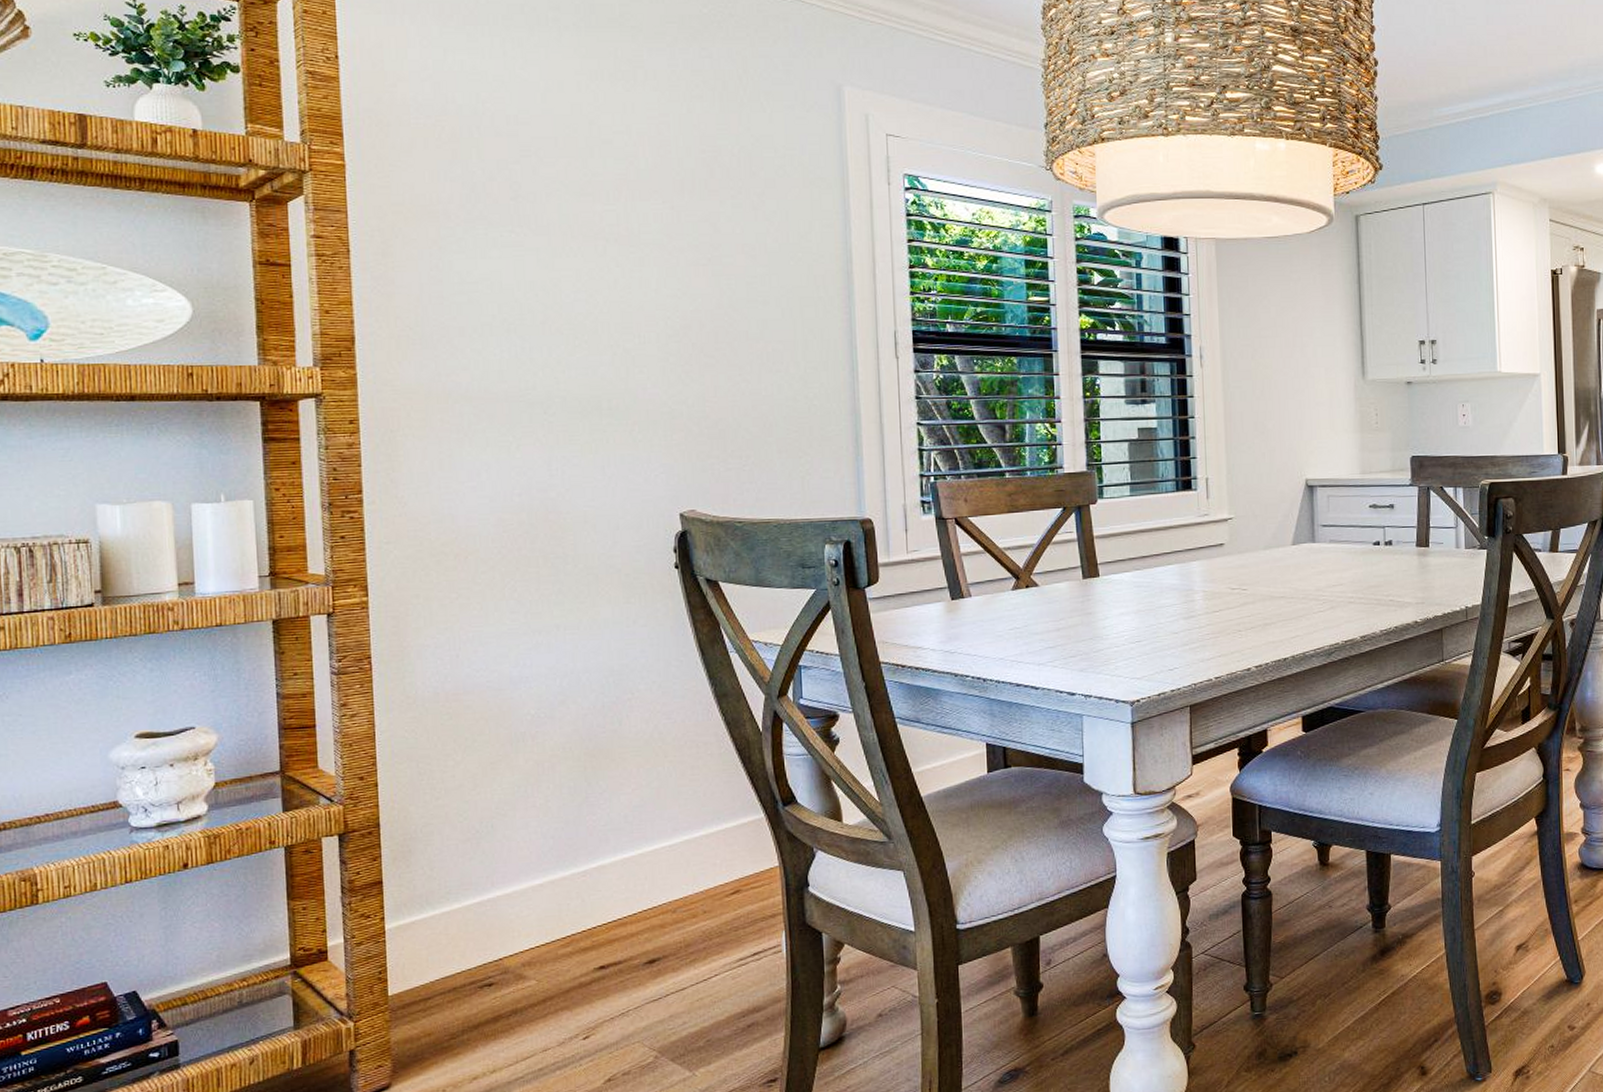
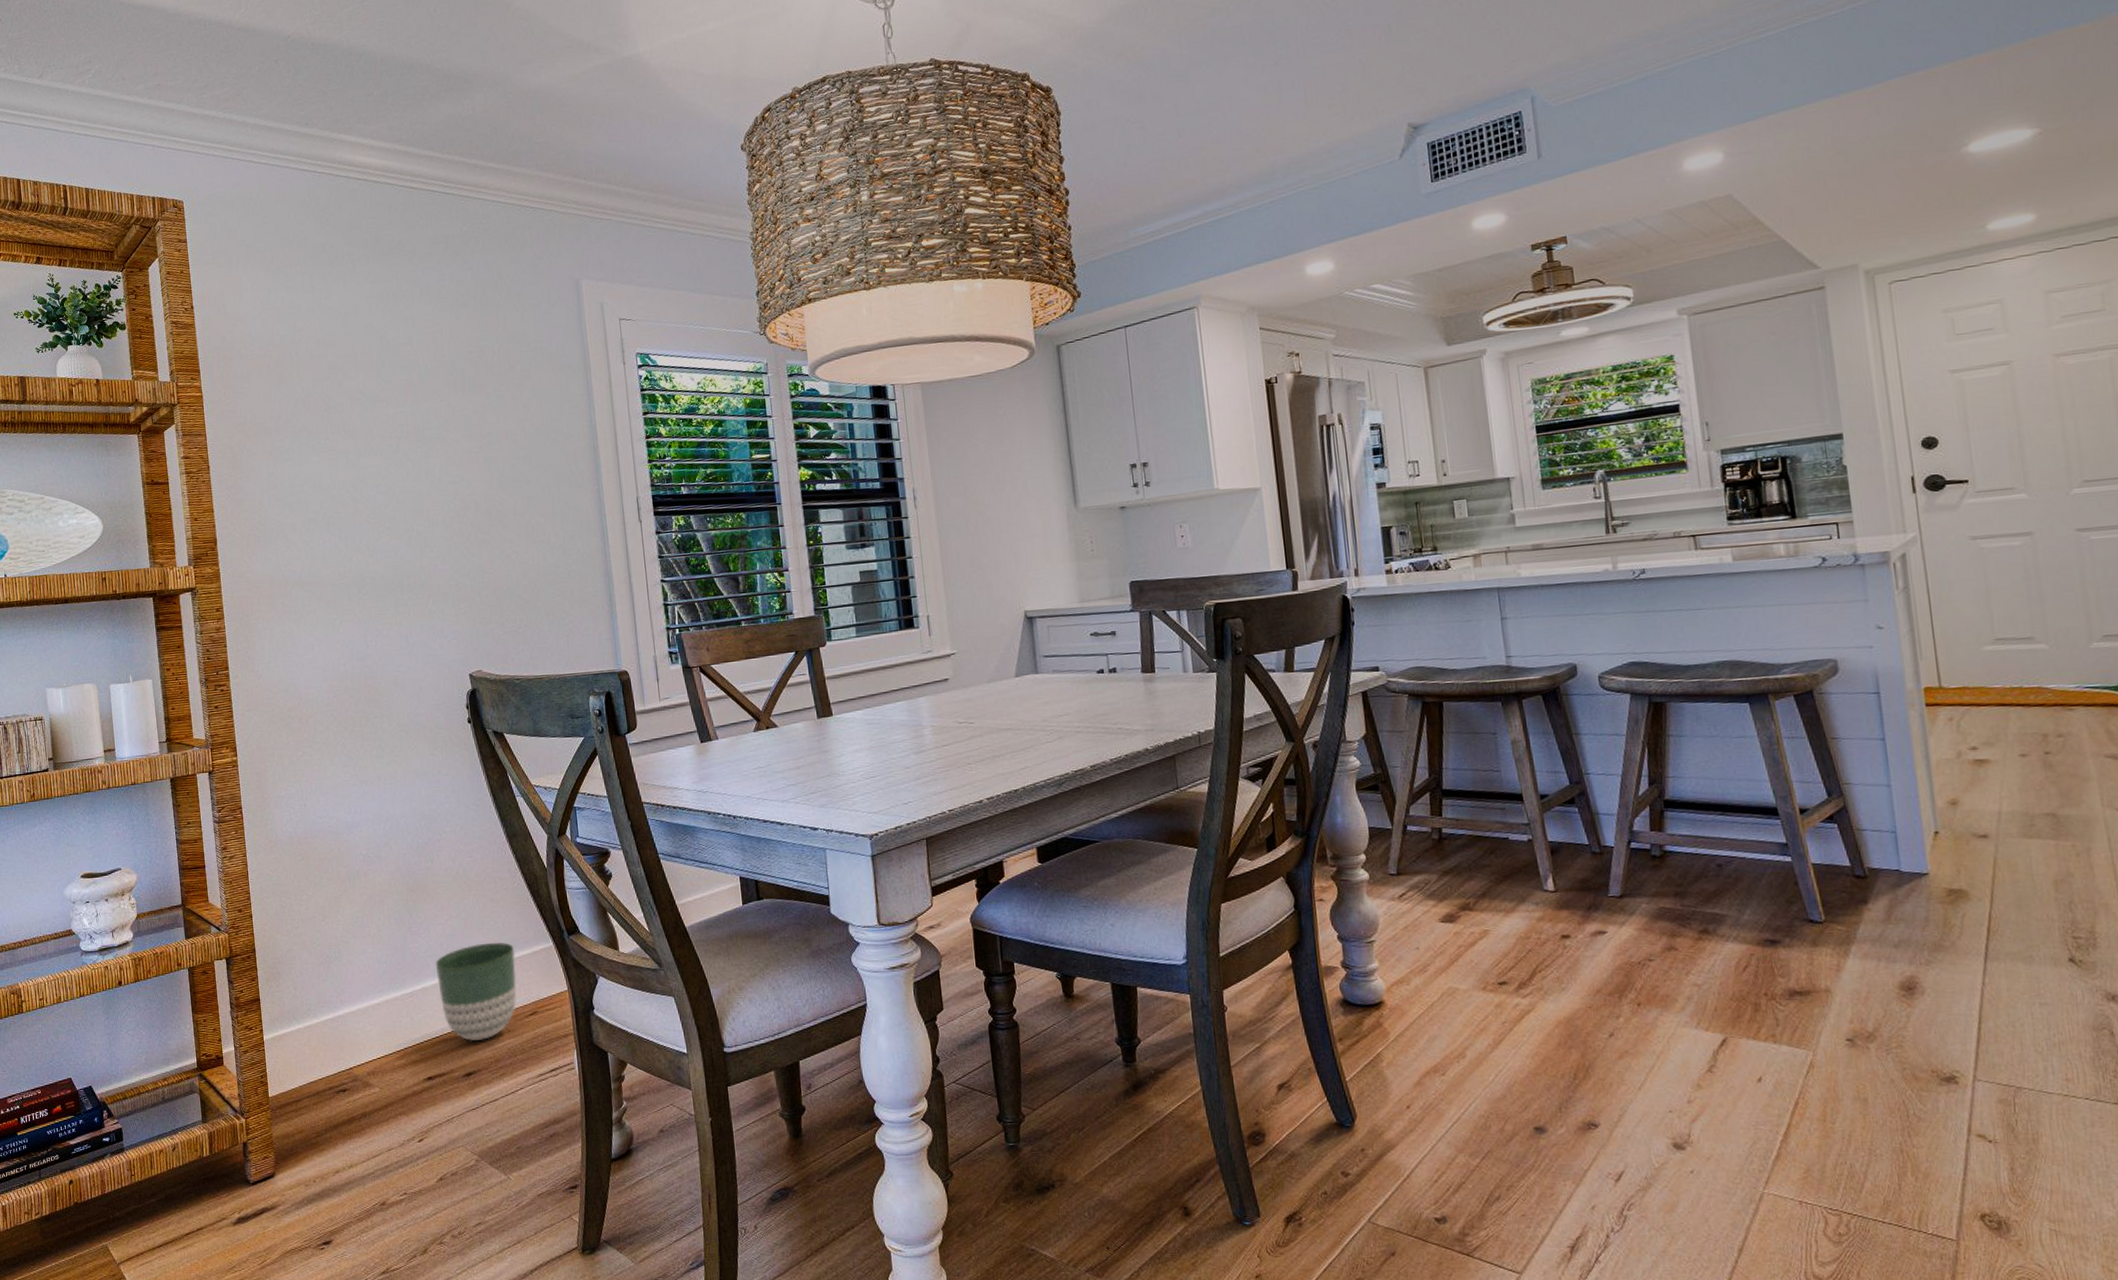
planter: none [616,813,718,925] -> present [435,942,517,1042]

